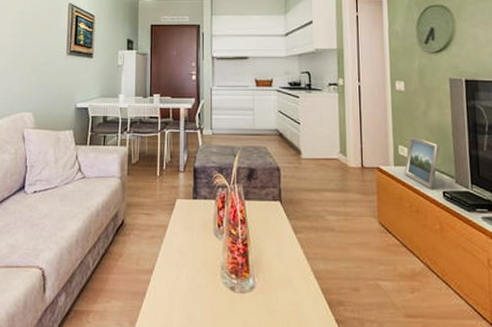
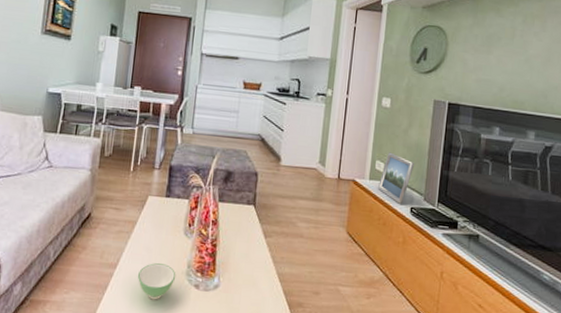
bowl: none [173,267,211,305] -> present [137,263,176,300]

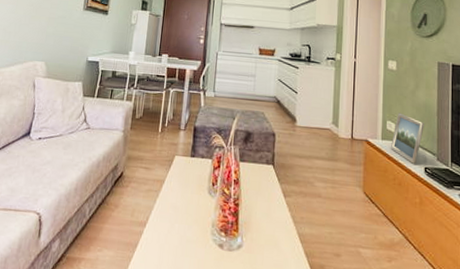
bowl: present [137,263,176,300] -> none [165,222,201,260]

